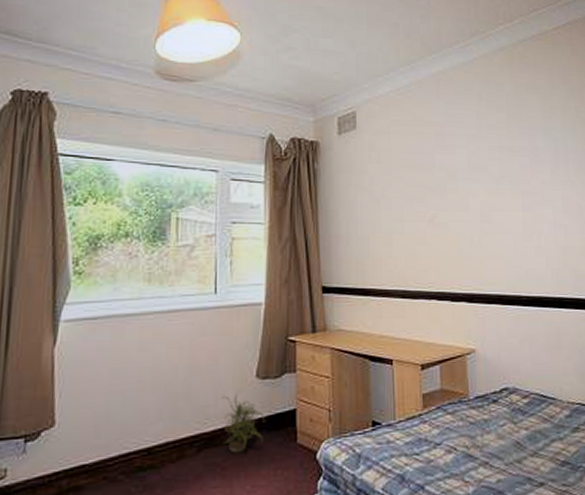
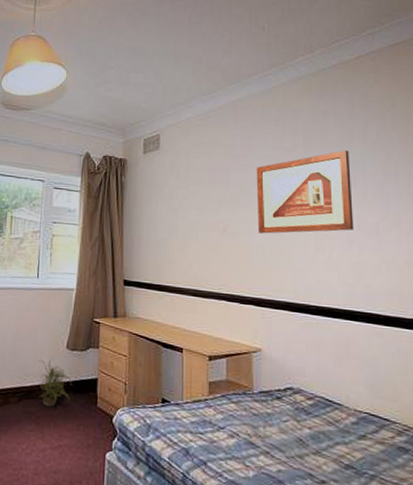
picture frame: none [461,127,559,221] -> present [256,150,354,234]

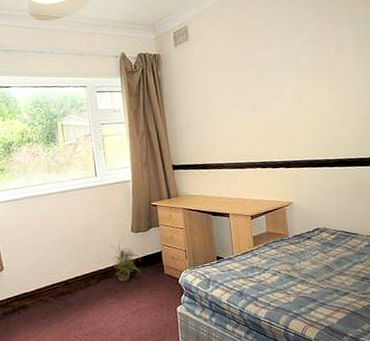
picture frame: present [256,150,354,234] -> none [276,18,361,105]

